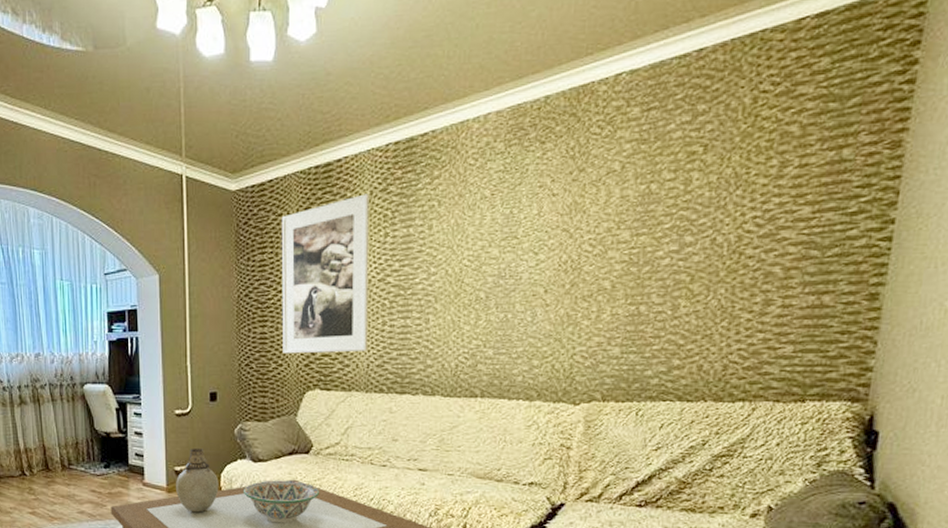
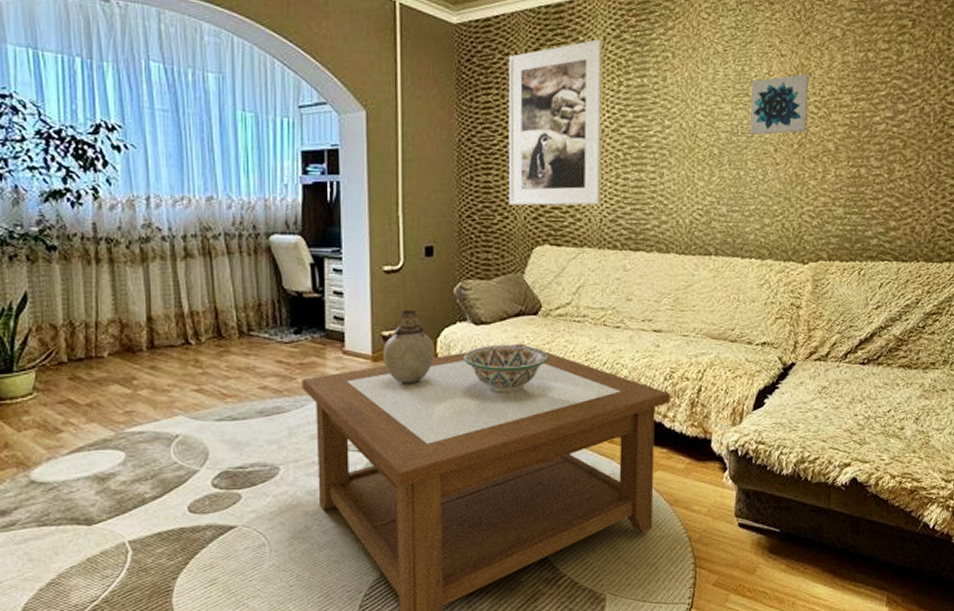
wall art: none [518,212,583,278] -> present [750,74,809,136]

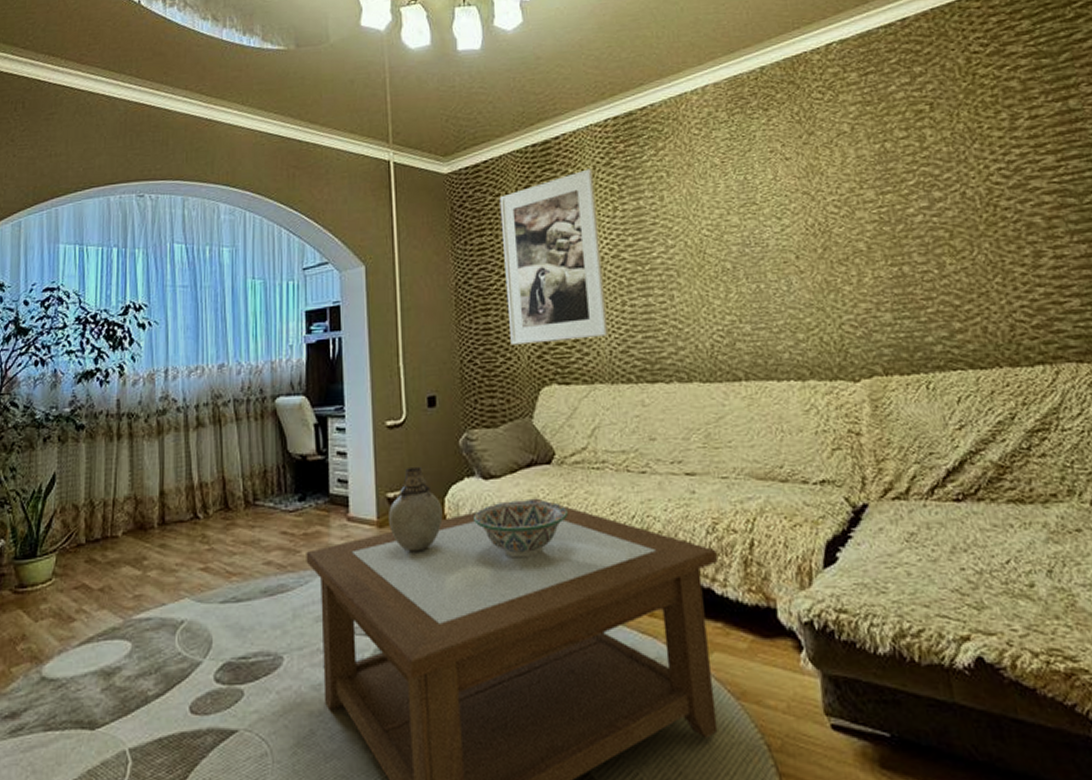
wall art: present [750,74,809,136] -> none [758,174,830,245]

